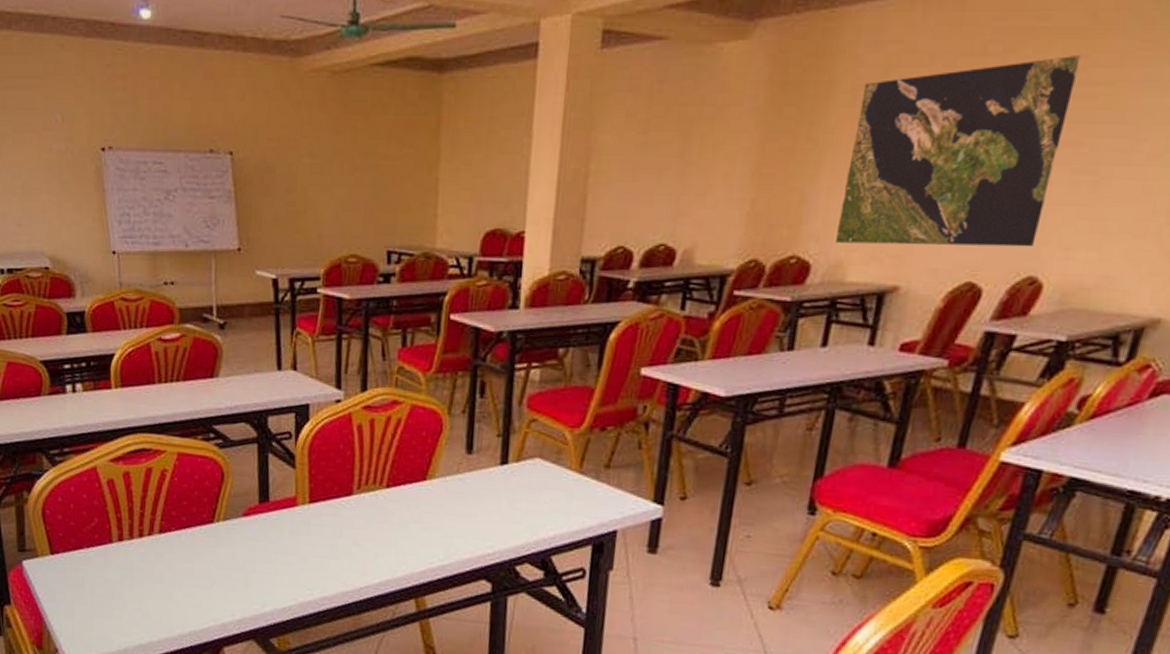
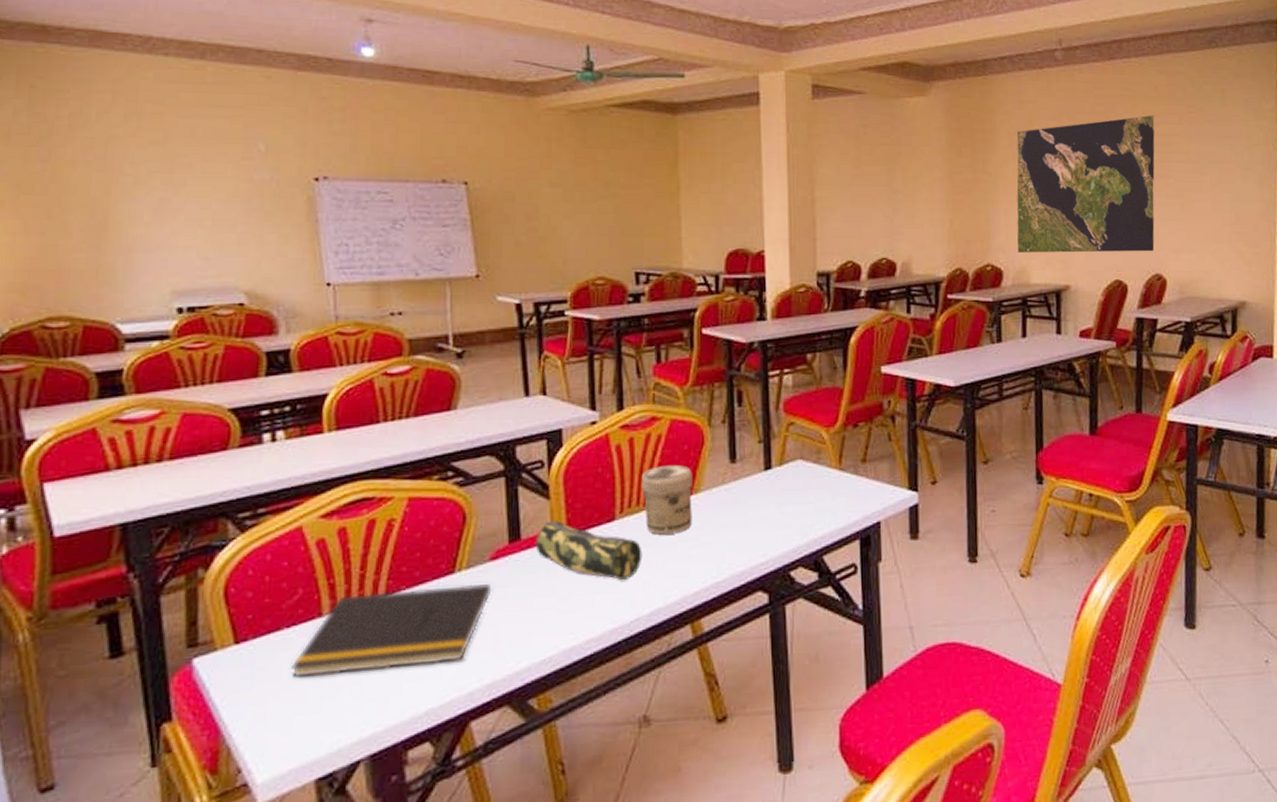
notepad: none [89,529,244,597] -> present [289,584,492,678]
pencil case: none [281,488,376,551] -> present [535,520,642,581]
jar: none [378,448,428,515] -> present [641,464,692,535]

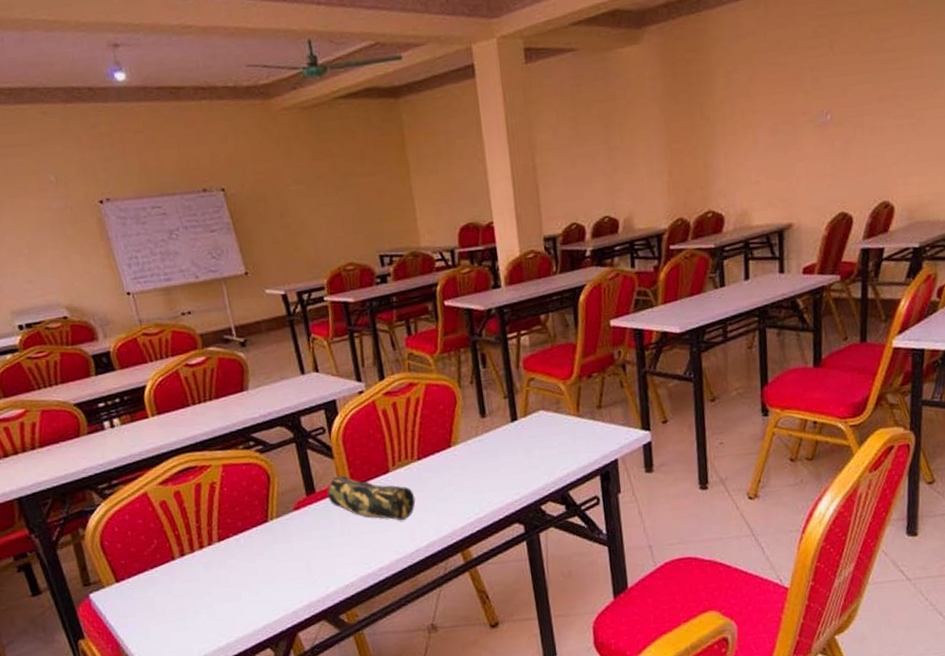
notepad: present [289,584,492,678] -> none [158,529,300,605]
jar: present [641,464,692,535] -> none [406,422,454,482]
world map: present [1016,115,1155,253] -> none [734,30,884,196]

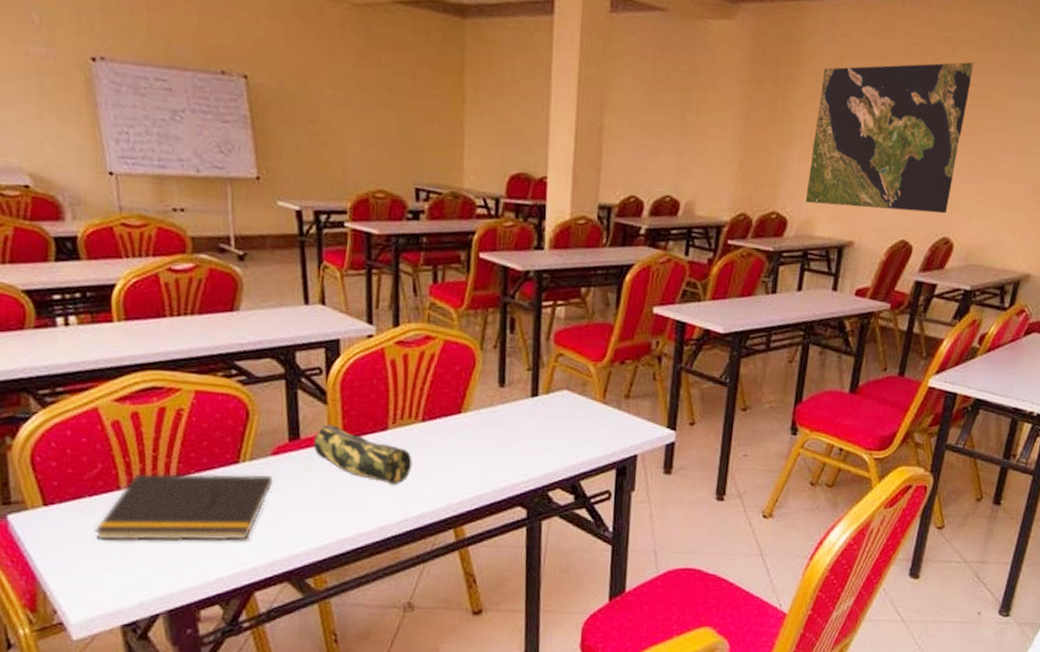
notepad: none [158,529,300,605] -> present [93,473,273,541]
world map: none [734,30,884,196] -> present [805,62,974,214]

